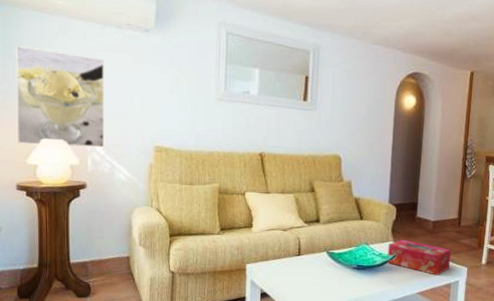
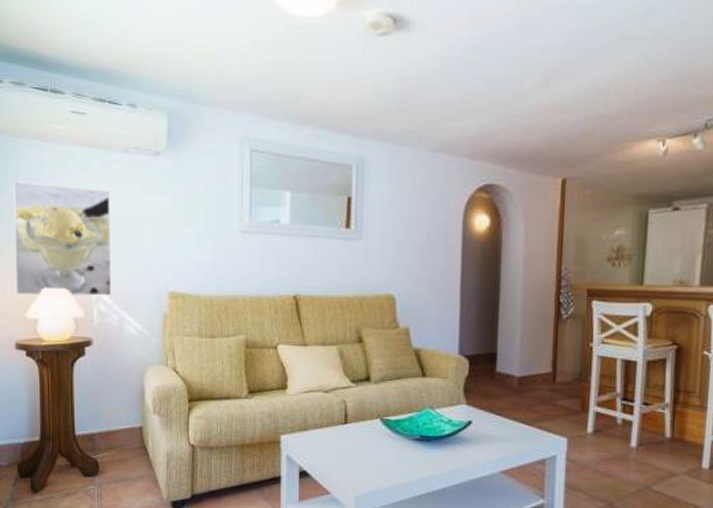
tissue box: present [387,239,451,276] -> none [459,401,544,449]

